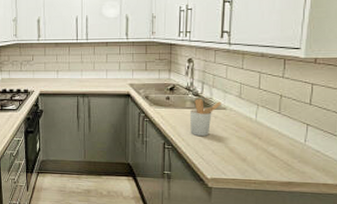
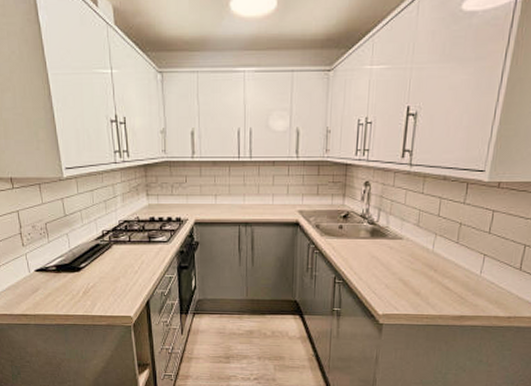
utensil holder: present [190,99,221,137] -> none [363,228,398,270]

